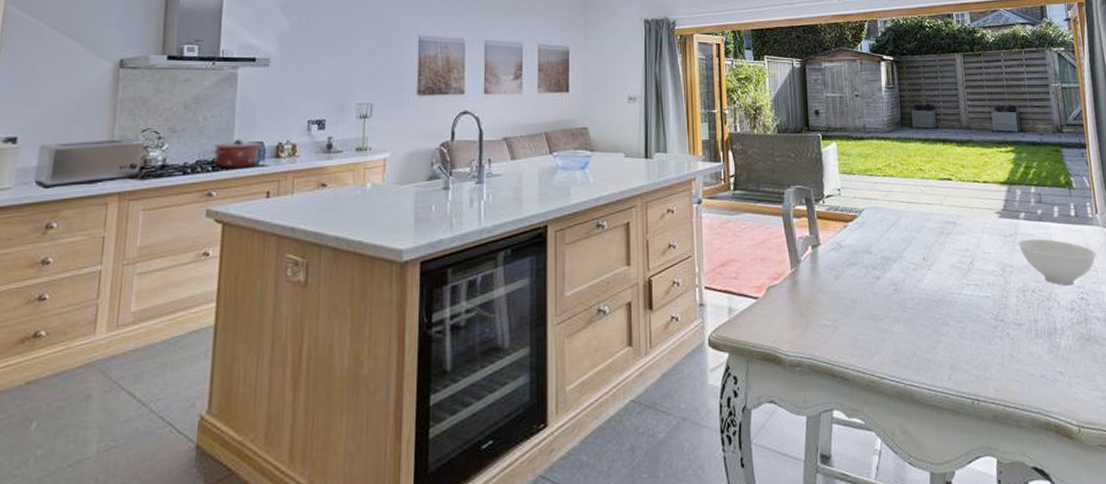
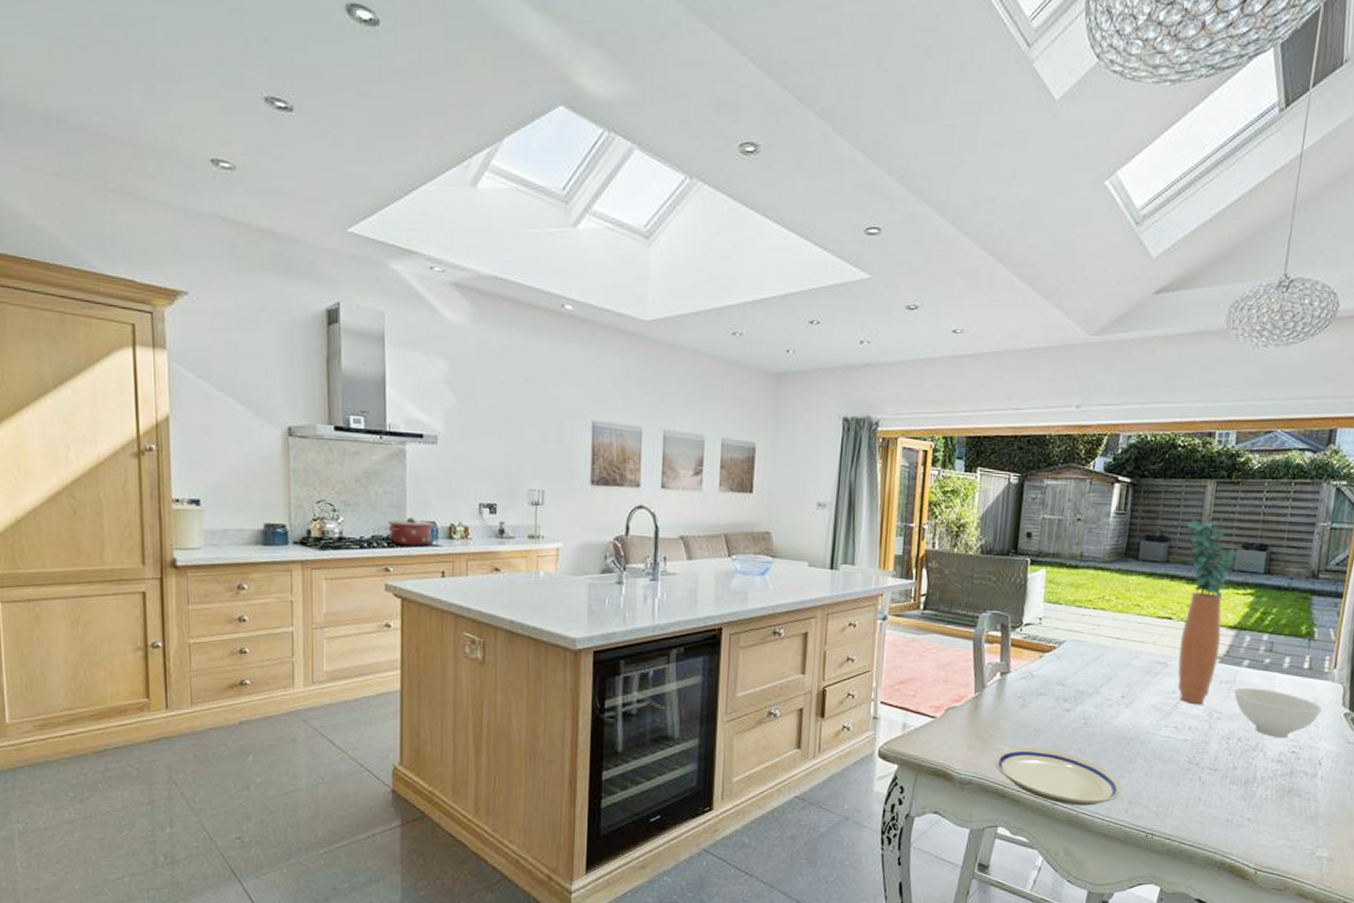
toaster: present [34,139,144,189] -> none [221,507,320,552]
plate: none [818,319,942,378] -> present [993,746,1123,806]
vase: none [946,82,999,260] -> present [1177,512,1238,704]

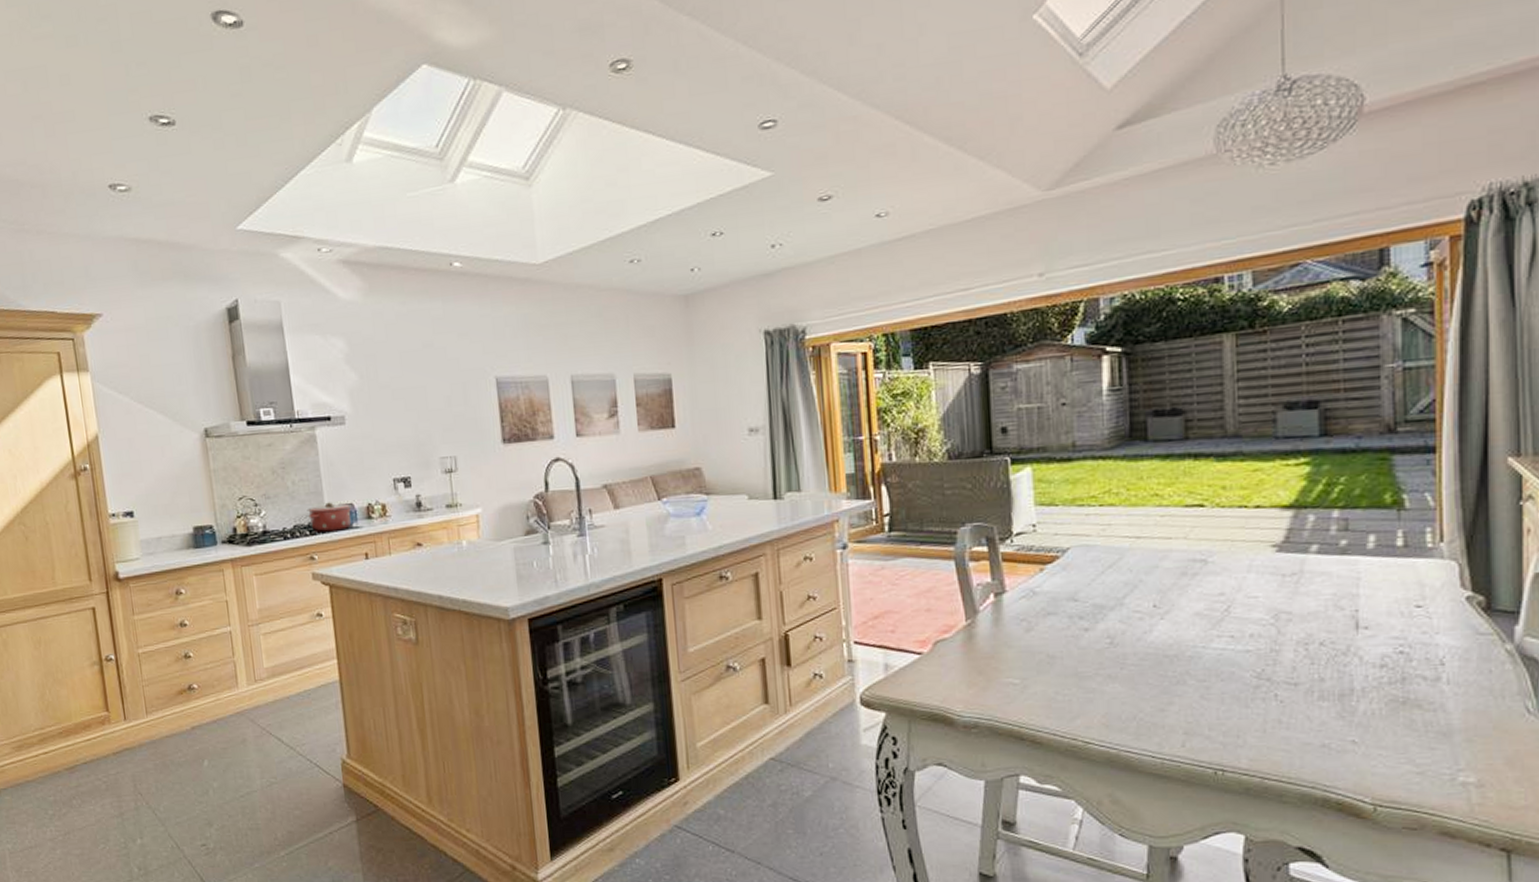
plate: present [993,746,1123,806] -> none [1001,677,1174,743]
vase: present [1177,512,1238,704] -> none [1205,375,1280,606]
bowl: present [1233,687,1322,738] -> none [1303,577,1433,637]

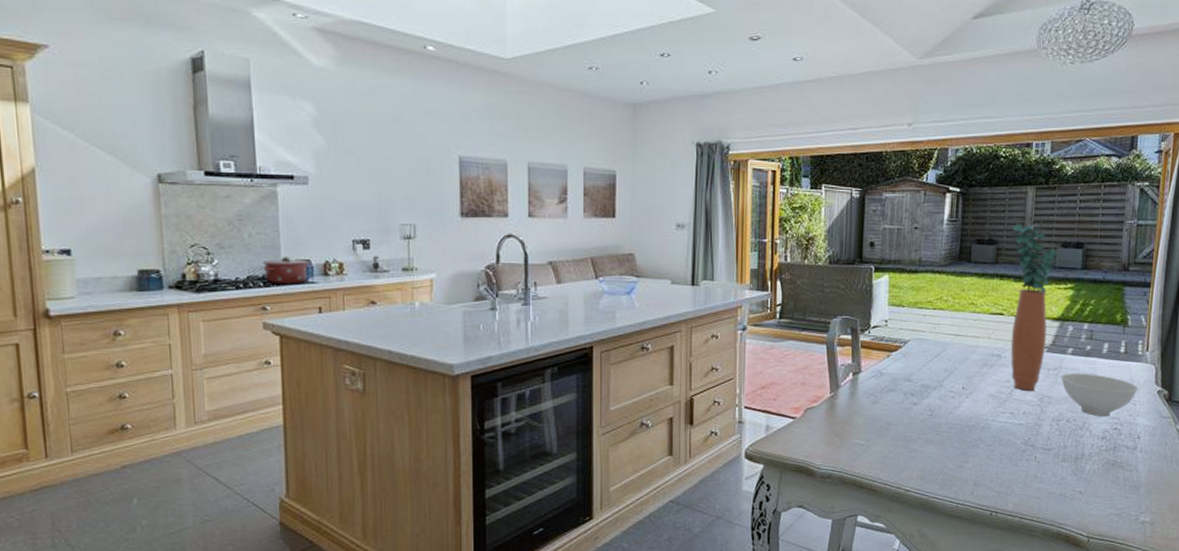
vase: none [1205,375,1280,606] -> present [1010,216,1058,391]
bowl: none [1303,577,1433,637] -> present [1060,373,1138,417]

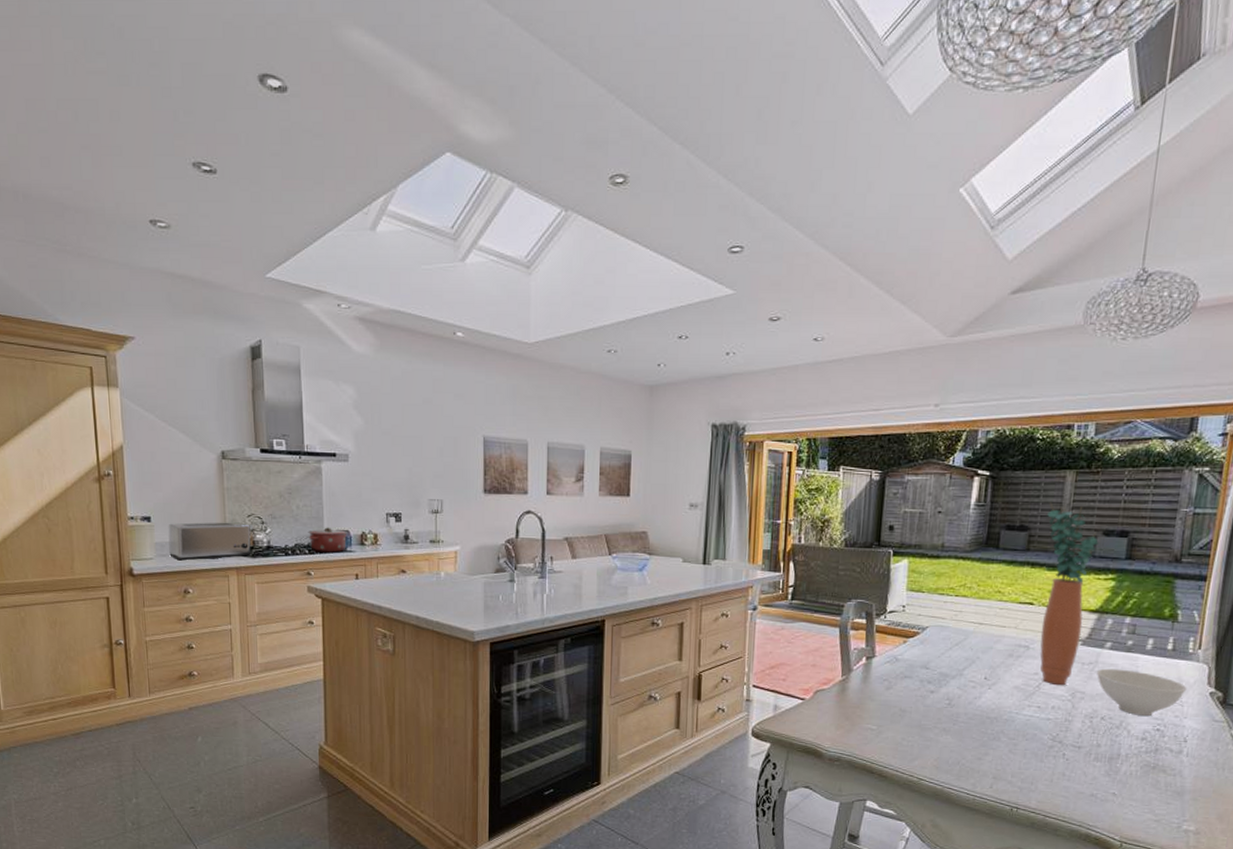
toaster: none [92,253,195,299] -> present [168,522,251,561]

